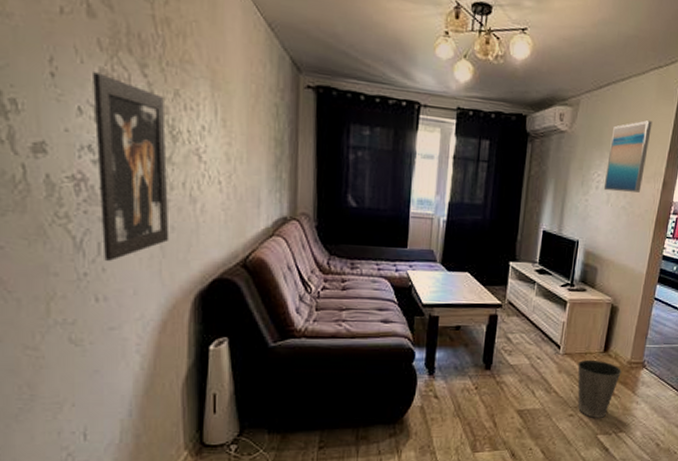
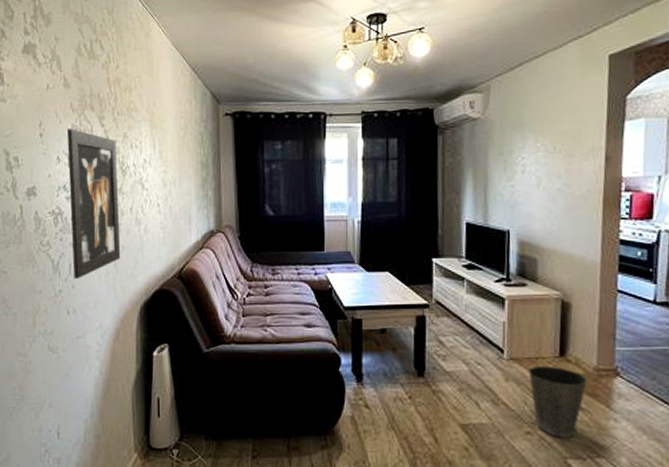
wall art: present [603,120,652,193] -> none [531,94,581,174]

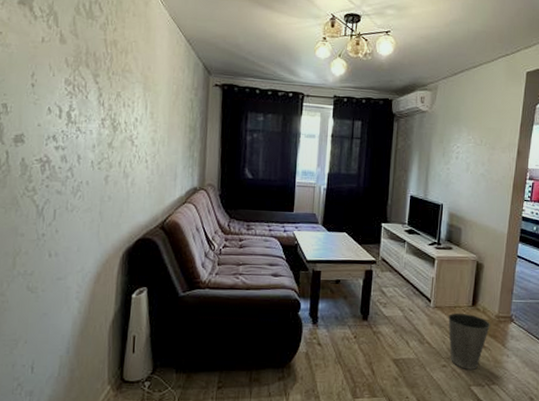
wall art: present [67,128,121,279] -> none [57,82,109,224]

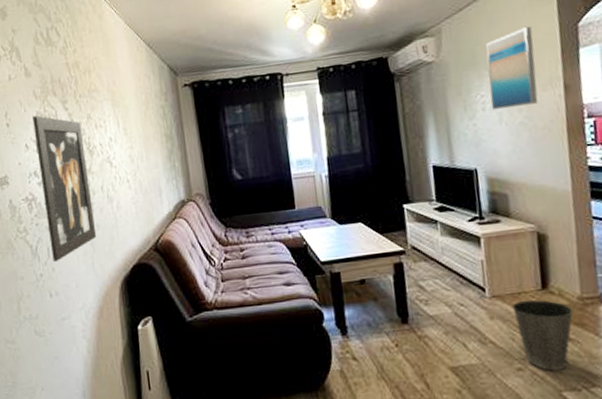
wall art: none [57,82,109,224] -> present [33,115,97,262]
wall art: none [463,100,504,161] -> present [486,26,539,111]

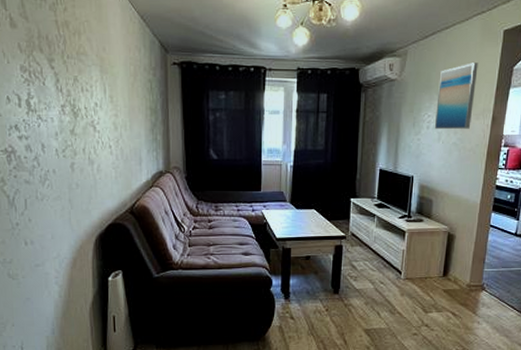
wall art: present [33,115,97,262] -> none [16,69,75,213]
waste basket: present [512,299,573,371] -> none [419,283,461,337]

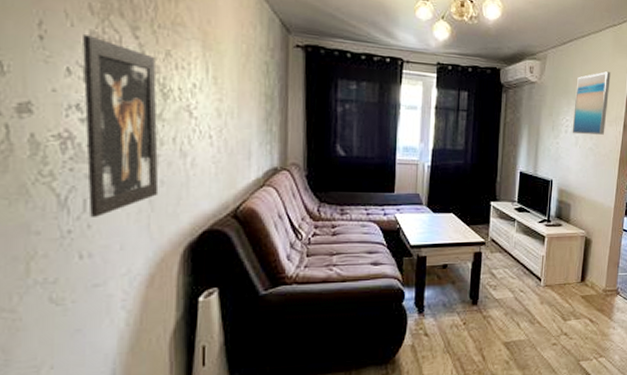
wall art: none [16,69,75,213] -> present [83,35,159,217]

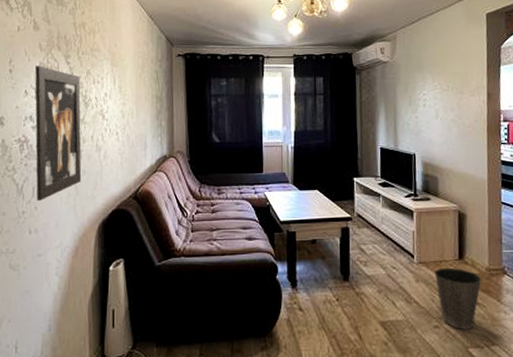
waste basket: none [558,289,598,345] -> present [434,267,482,330]
wall art: present [572,71,611,135] -> none [430,43,467,107]

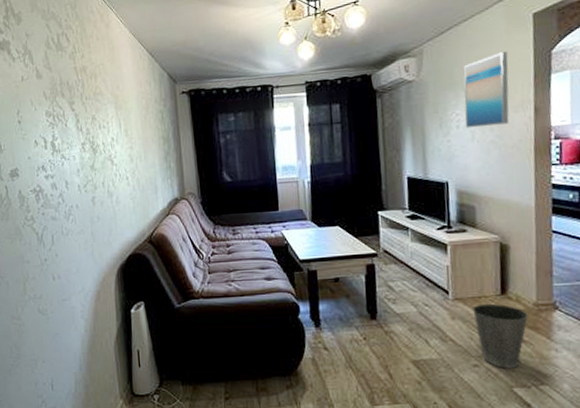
wall art: present [35,66,82,201] -> none [42,114,97,248]
wall art: none [430,43,467,107] -> present [463,51,510,129]

